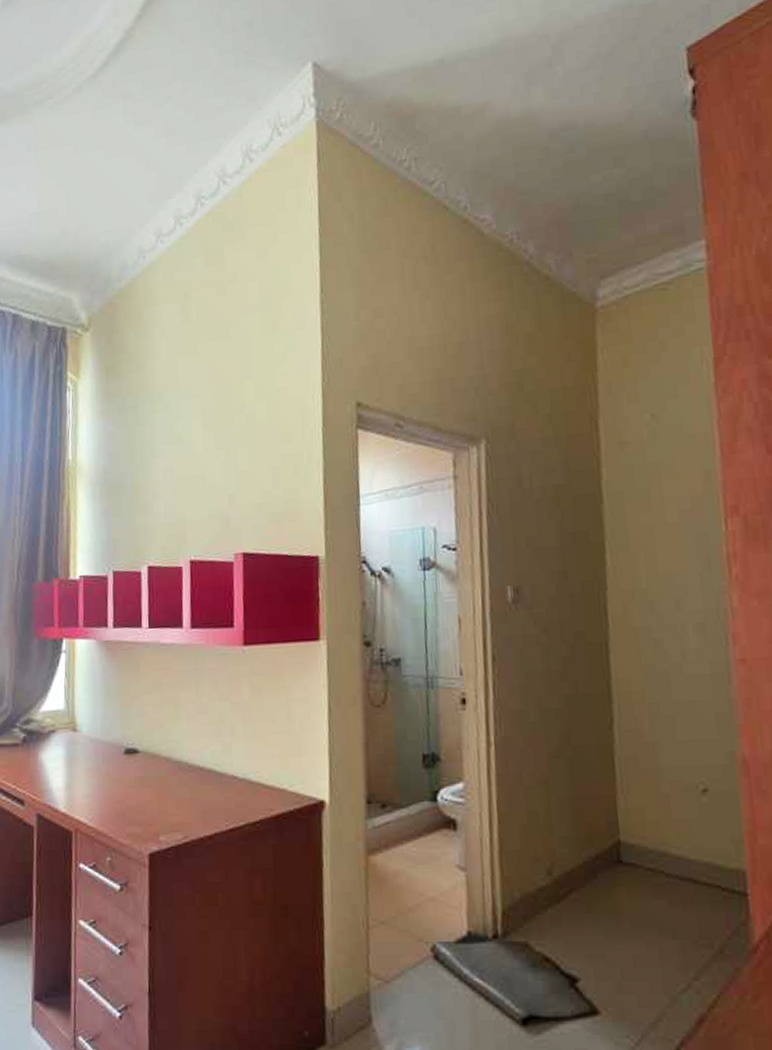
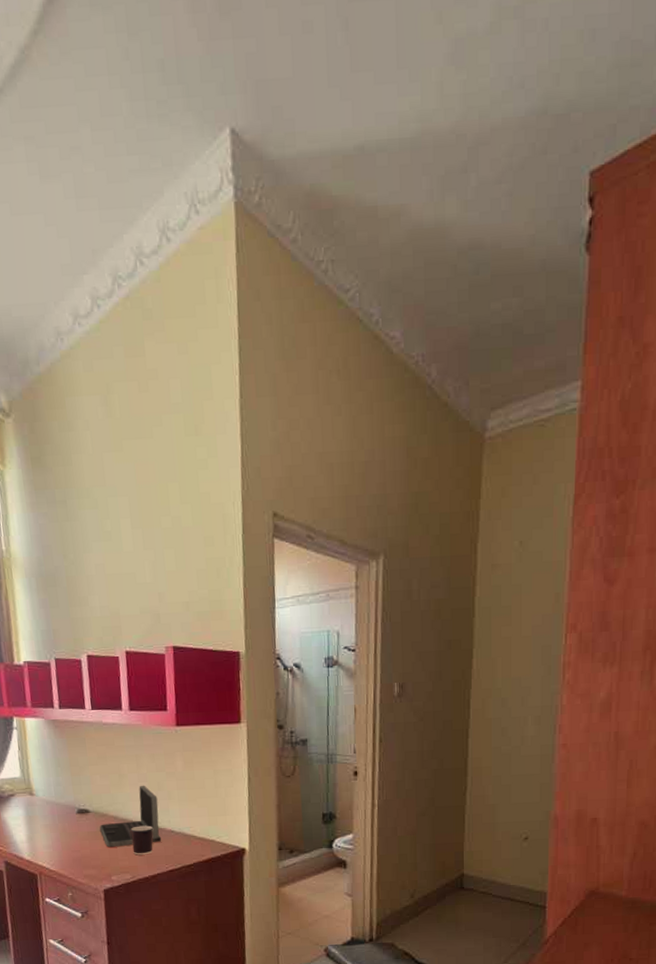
laptop: none [149,718,222,798] -> present [99,785,162,848]
mug: none [185,769,213,809] -> present [130,825,154,855]

